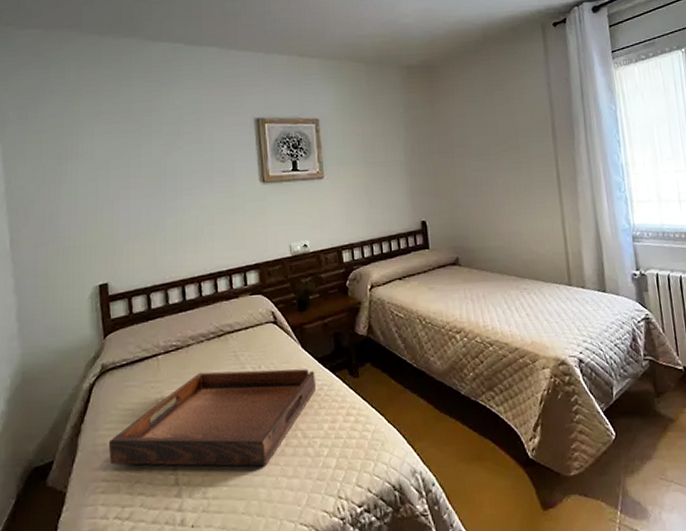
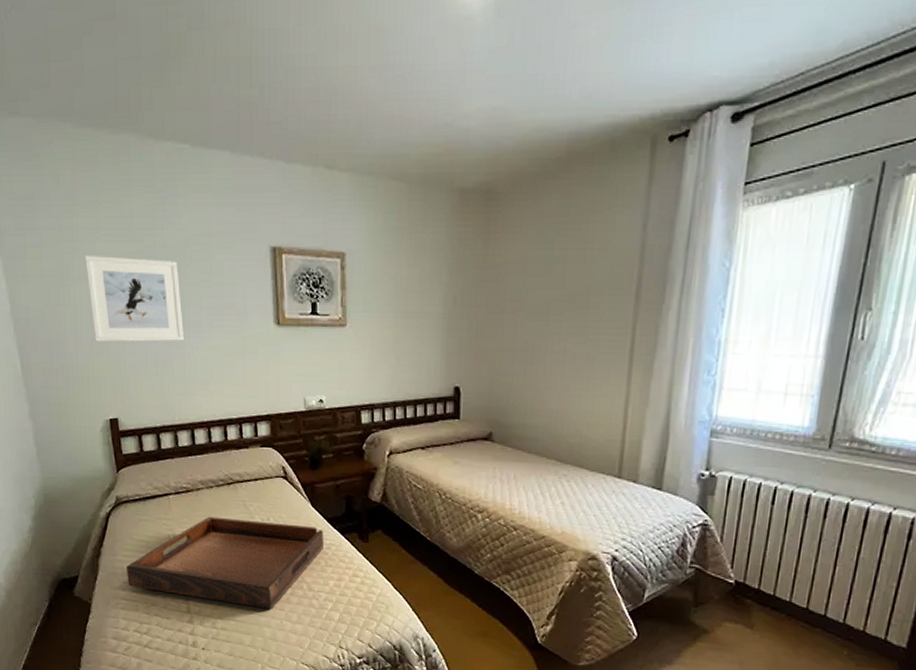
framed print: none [84,135,176,212] -> present [85,254,184,343]

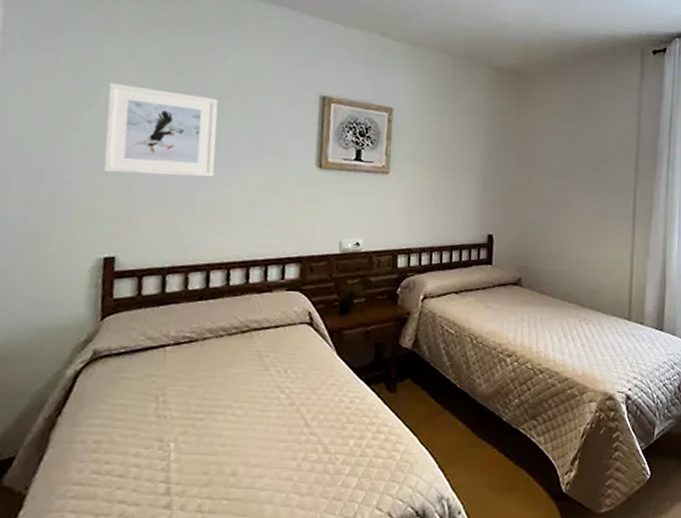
serving tray: present [126,516,324,610] -> none [87,370,348,481]

